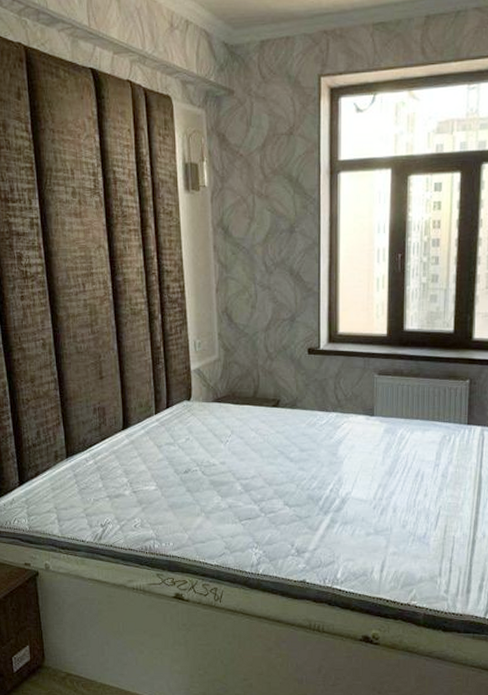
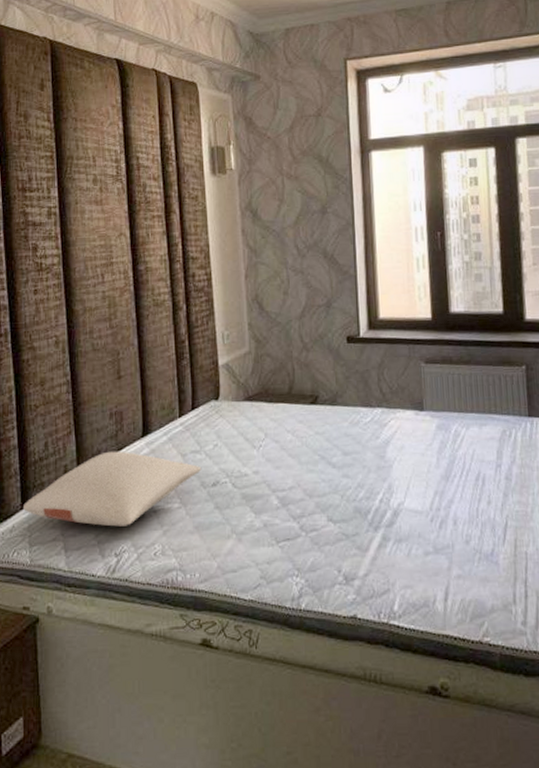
pillow: none [21,441,176,503] -> present [24,451,202,527]

